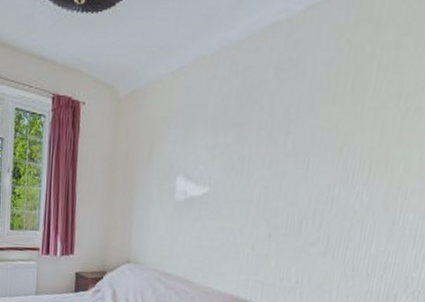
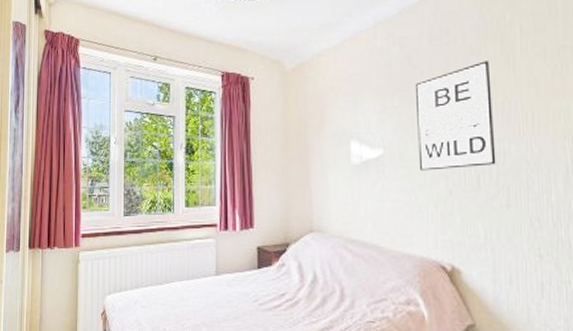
wall art: none [242,99,336,213] -> present [415,61,496,171]

